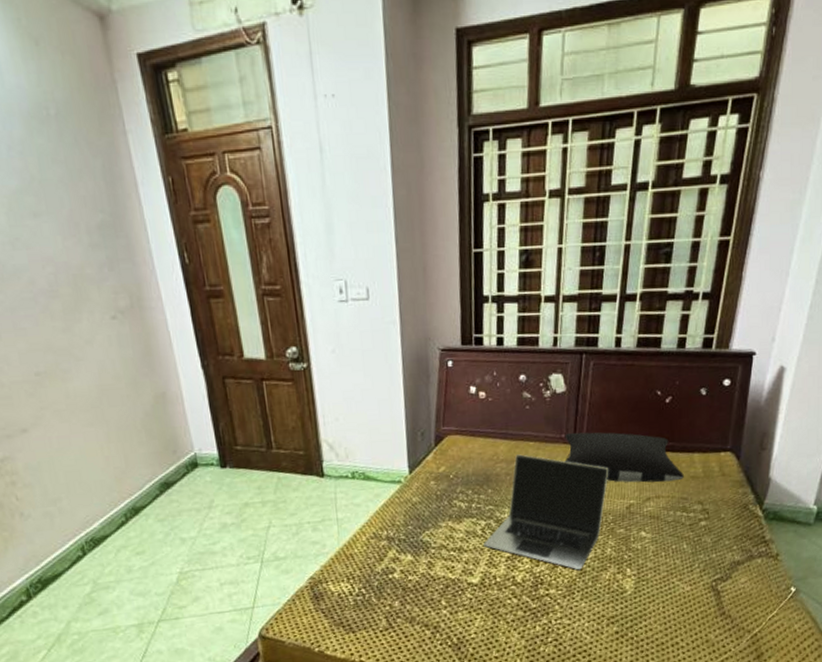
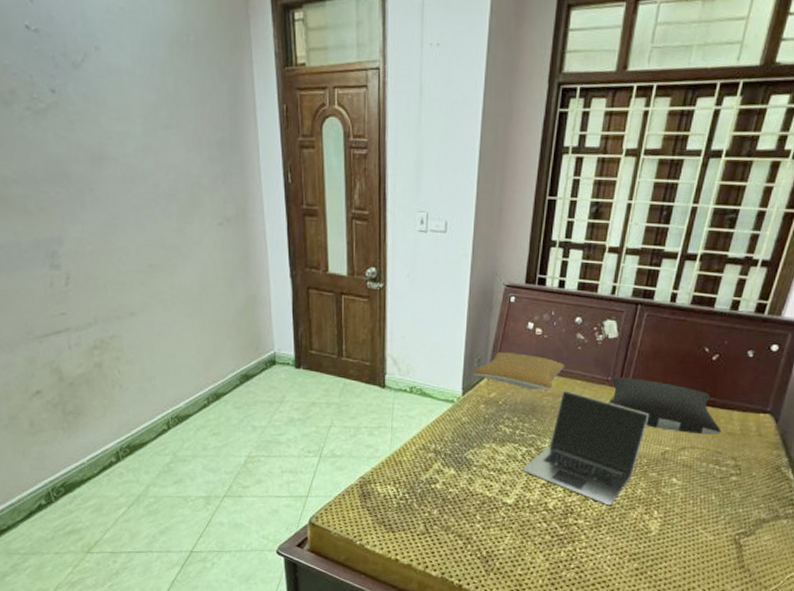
pillow: none [416,421,515,459] -> present [472,352,565,391]

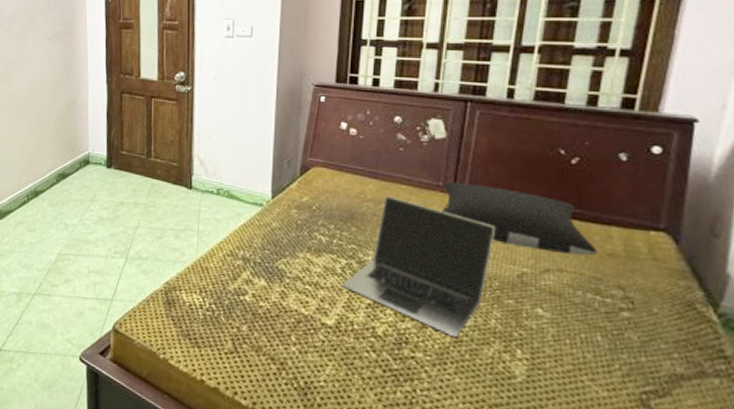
pillow: present [472,352,565,391] -> none [282,153,386,195]

